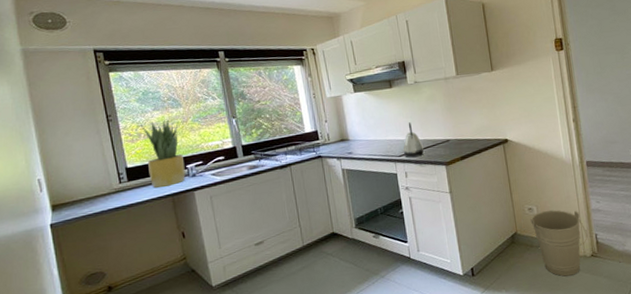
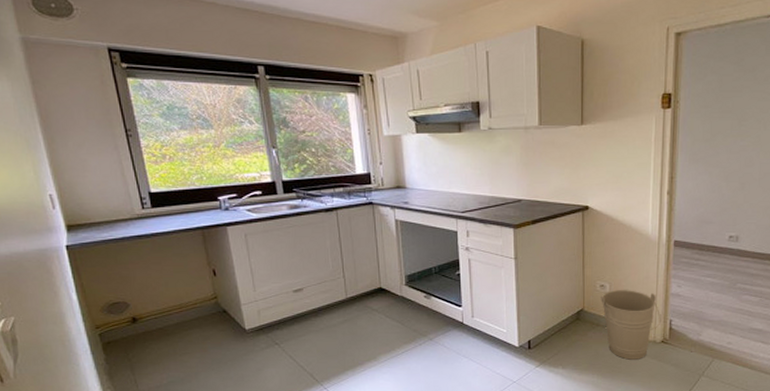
planter: present [140,118,186,189] -> none [165,142,217,219]
kettle: present [402,122,424,158] -> none [467,175,491,216]

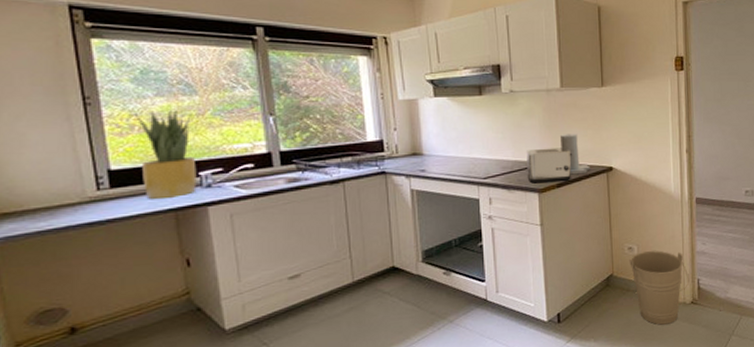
planter: none [165,142,217,219] -> present [134,110,197,200]
toaster: none [503,185,549,219] -> present [527,147,573,184]
paper towel: none [537,172,565,212] -> present [561,134,590,175]

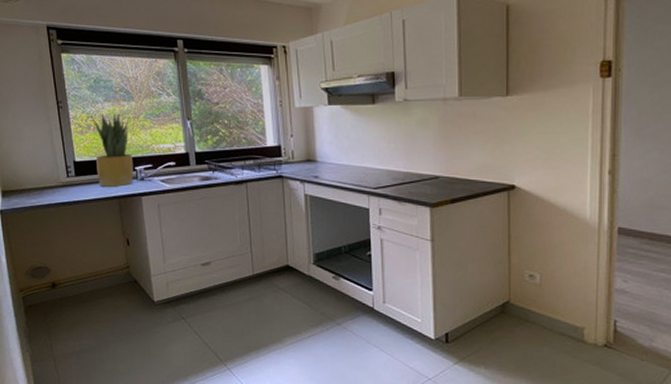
toaster: present [527,147,573,184] -> none [419,161,470,198]
paper towel: present [561,134,590,175] -> none [457,147,489,191]
bucket: present [629,251,689,325] -> none [530,282,604,365]

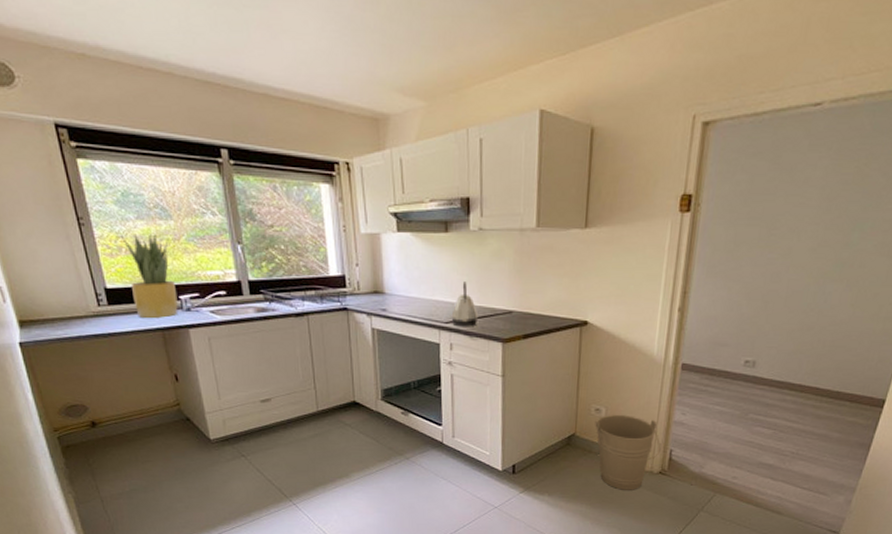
kettle: none [379,149,406,192] -> present [451,282,479,327]
bucket: none [530,282,604,365] -> present [595,415,661,490]

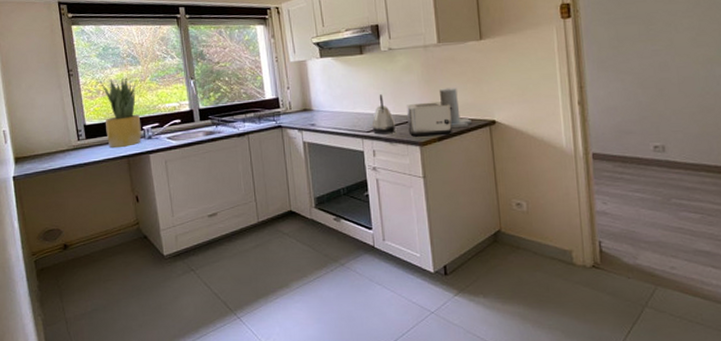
toaster: none [491,295,544,333] -> present [407,101,453,137]
paper towel: none [531,281,562,326] -> present [440,88,472,129]
bucket: present [595,415,661,490] -> none [518,208,589,287]

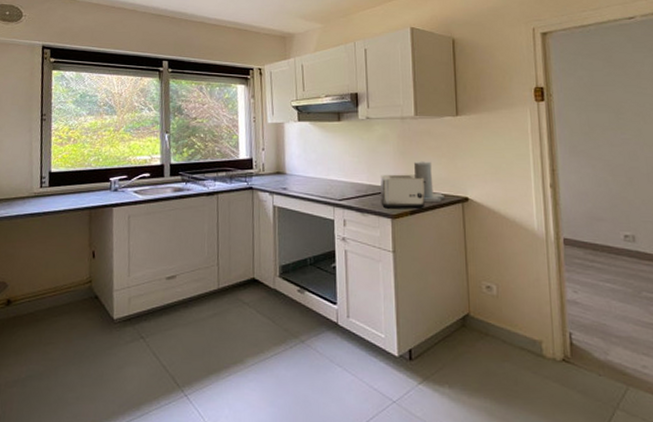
planter: present [99,77,142,149] -> none [71,126,113,199]
kettle: present [371,94,396,135] -> none [344,163,369,204]

